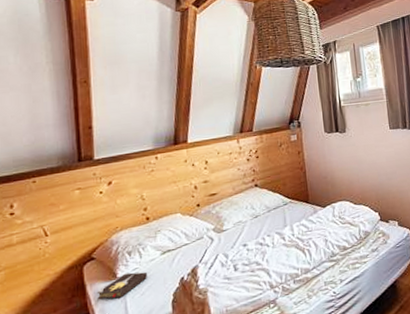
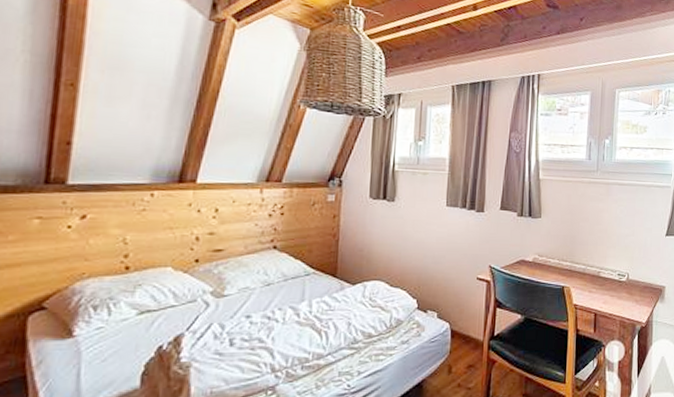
hardback book: present [97,272,147,300] -> none [40,332,114,362]

